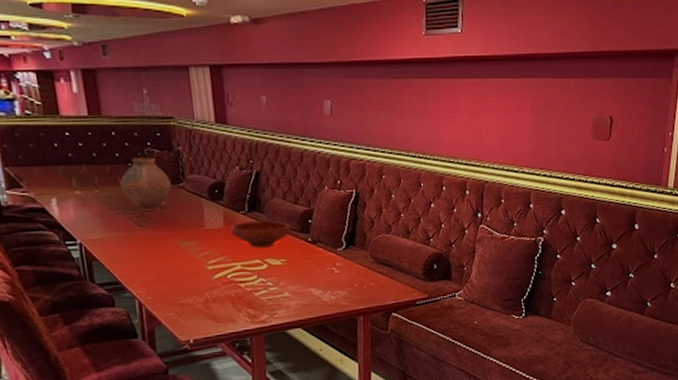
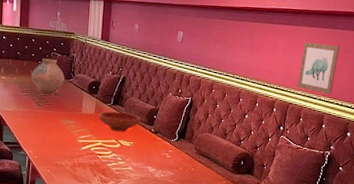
wall art: none [492,98,540,165] -> present [297,42,340,95]

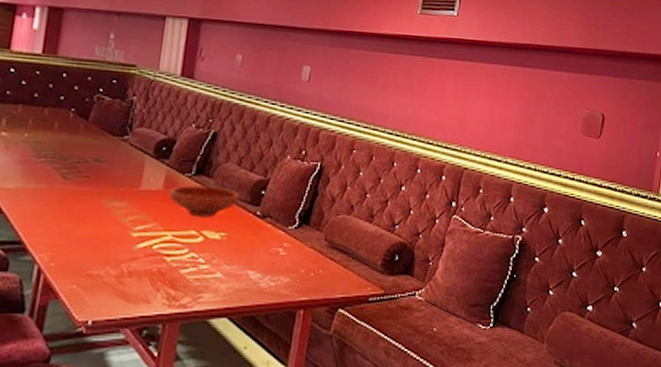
vase: present [32,58,65,94] -> none [56,103,115,159]
wall art: present [297,42,340,95] -> none [475,83,530,156]

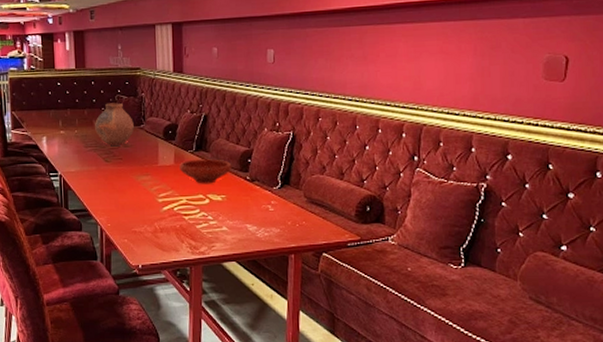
vase: none [56,103,115,159] -> present [95,102,134,146]

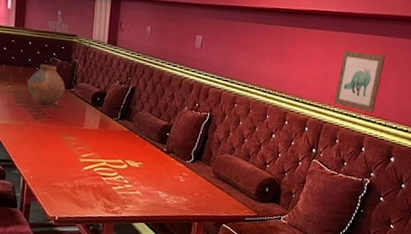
bowl: present [179,159,232,184] -> none [102,126,152,151]
wall art: none [431,41,484,108] -> present [334,50,386,113]

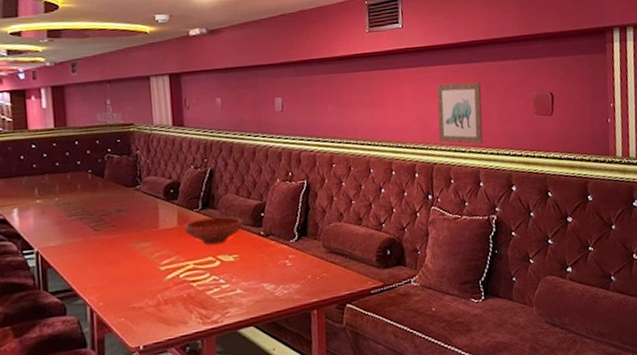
vase: present [28,64,65,105] -> none [80,163,129,212]
bowl: none [102,126,152,151] -> present [183,216,244,245]

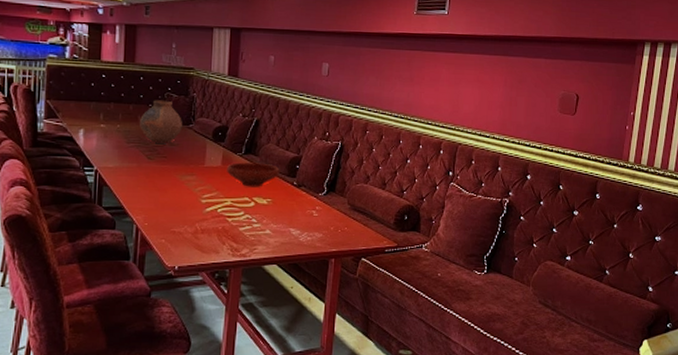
vase: none [80,163,129,212] -> present [140,100,182,143]
wall art: present [436,82,483,144] -> none [467,72,513,132]

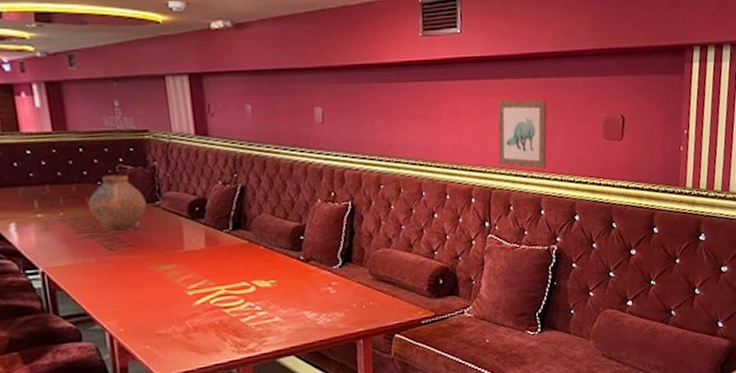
bowl: present [226,162,280,187] -> none [212,238,281,270]
wall art: none [467,72,513,132] -> present [497,99,547,169]

